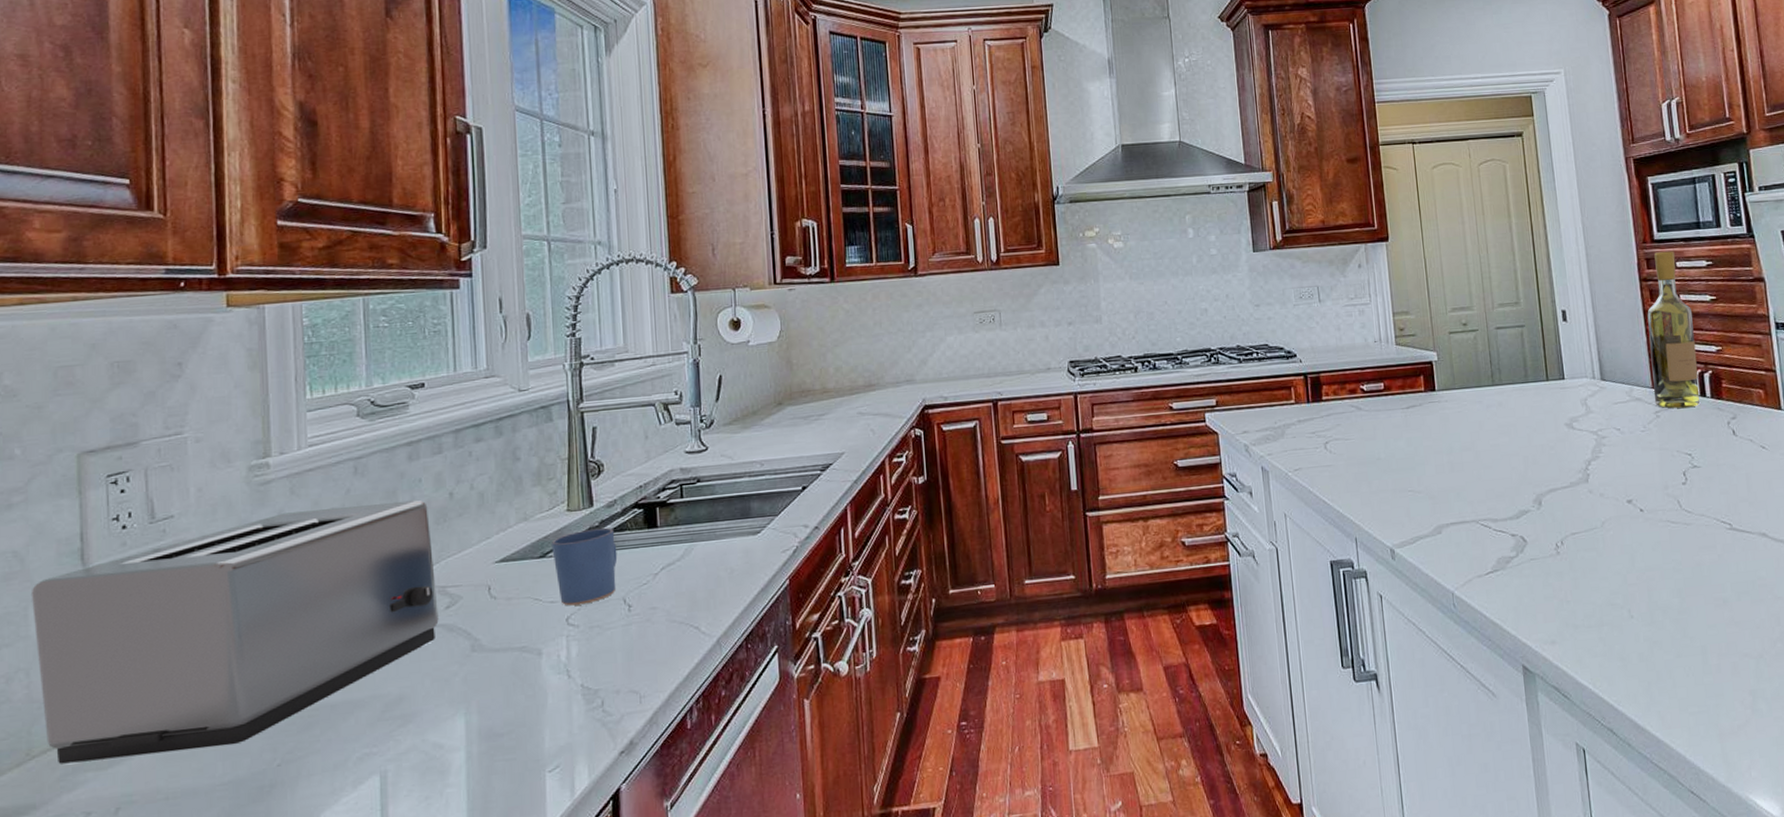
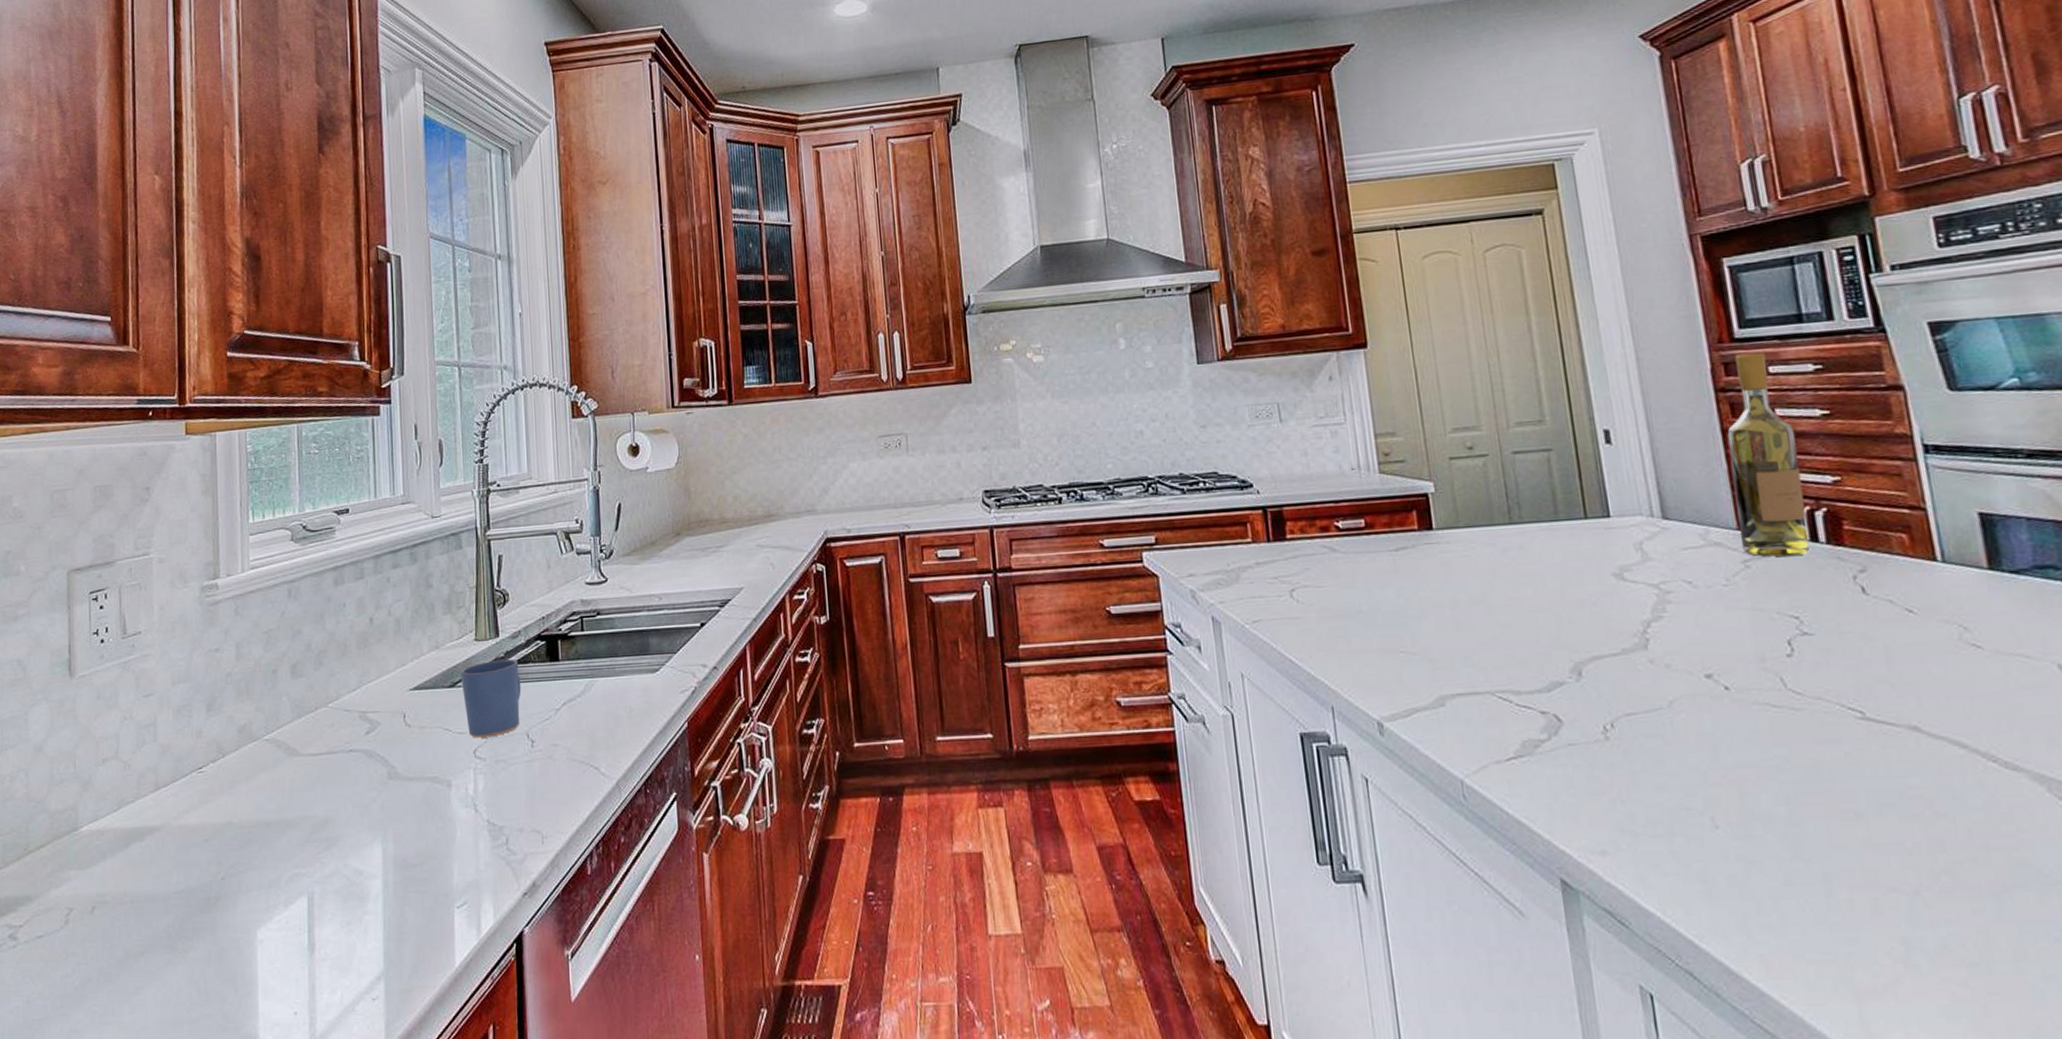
toaster: present [31,499,439,764] -> none [30,624,360,861]

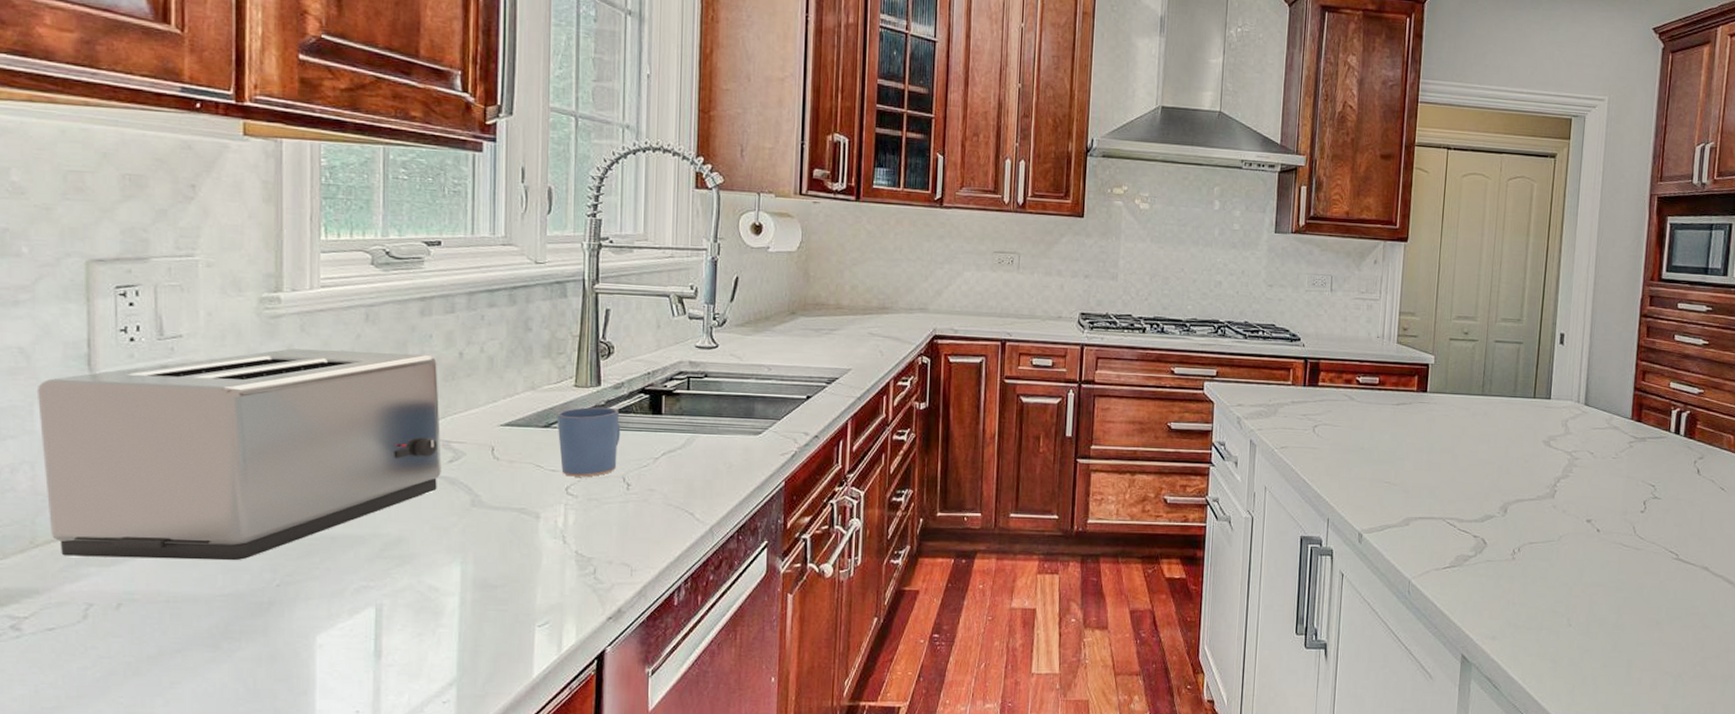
toaster: none [30,624,360,861] -> present [36,348,441,561]
bottle: present [1727,352,1810,557] -> none [1630,291,1684,443]

